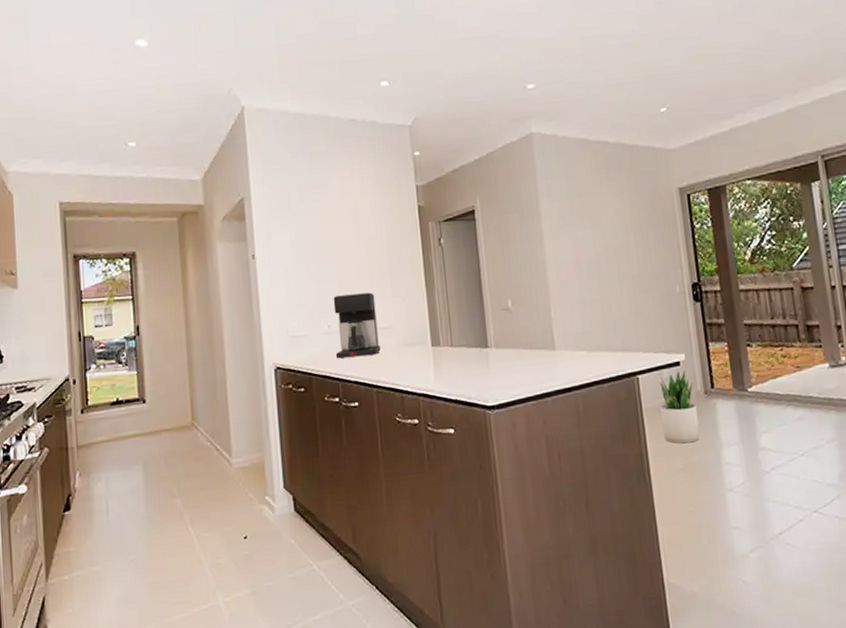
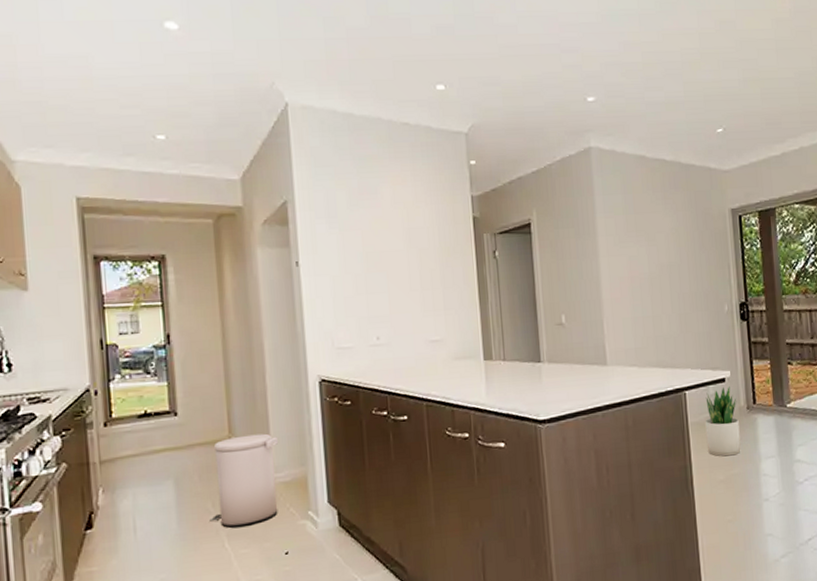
pedal bin: none [174,419,237,512] -> present [210,433,278,529]
coffee maker: present [333,292,381,359] -> none [382,304,432,372]

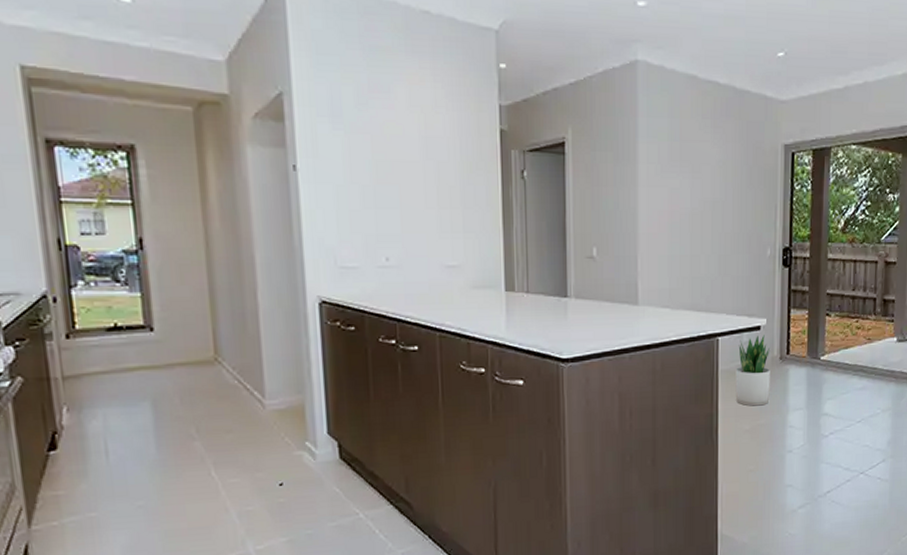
pedal bin: present [210,433,278,529] -> none [193,356,272,456]

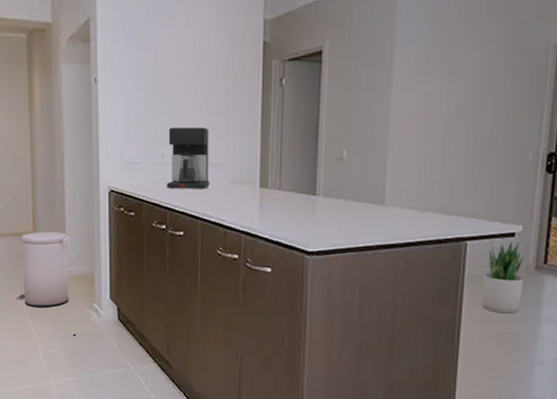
pedal bin: none [193,356,272,456] -> present [16,231,71,308]
coffee maker: none [393,225,447,297] -> present [166,127,210,189]

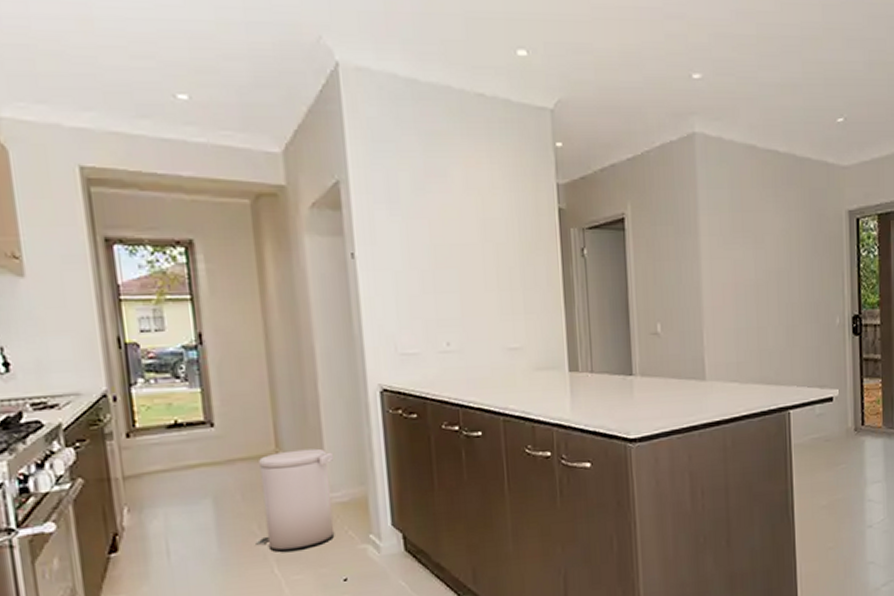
coffee maker: present [166,127,210,189] -> none [453,307,510,382]
planter: present [482,242,524,314] -> none [809,406,846,481]

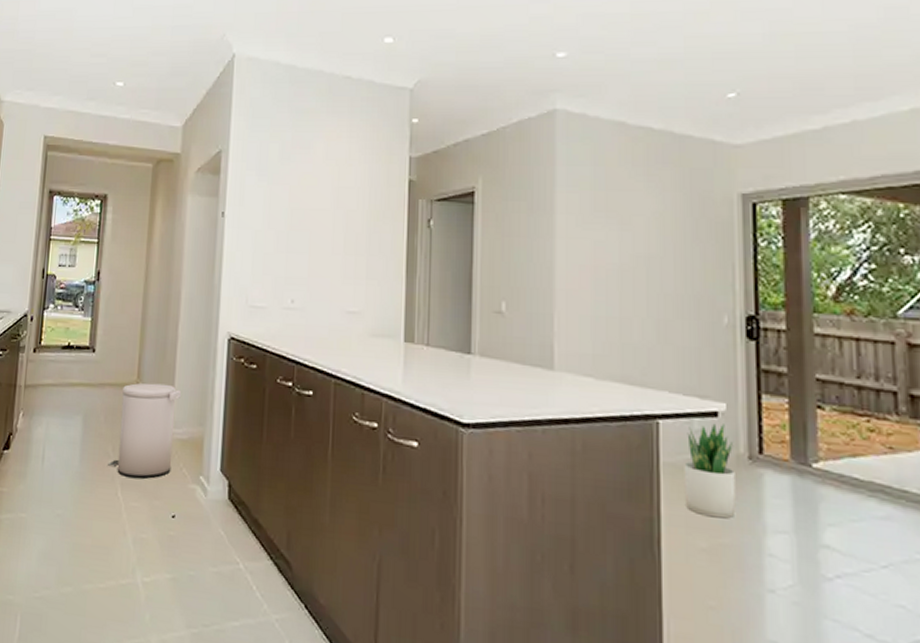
planter: none [809,406,846,481] -> present [684,423,736,519]

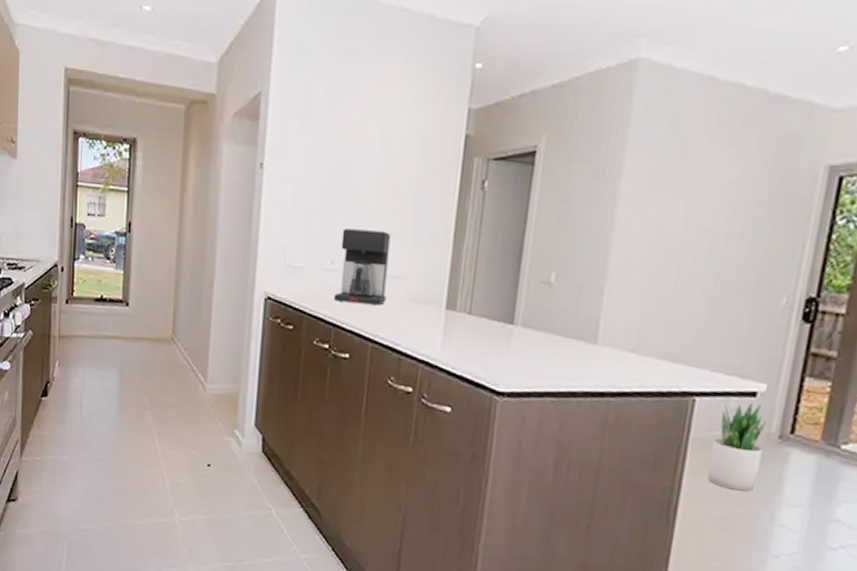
pedal bin: present [108,382,181,479] -> none [144,338,216,430]
coffee maker: none [295,268,347,341] -> present [333,228,391,306]

